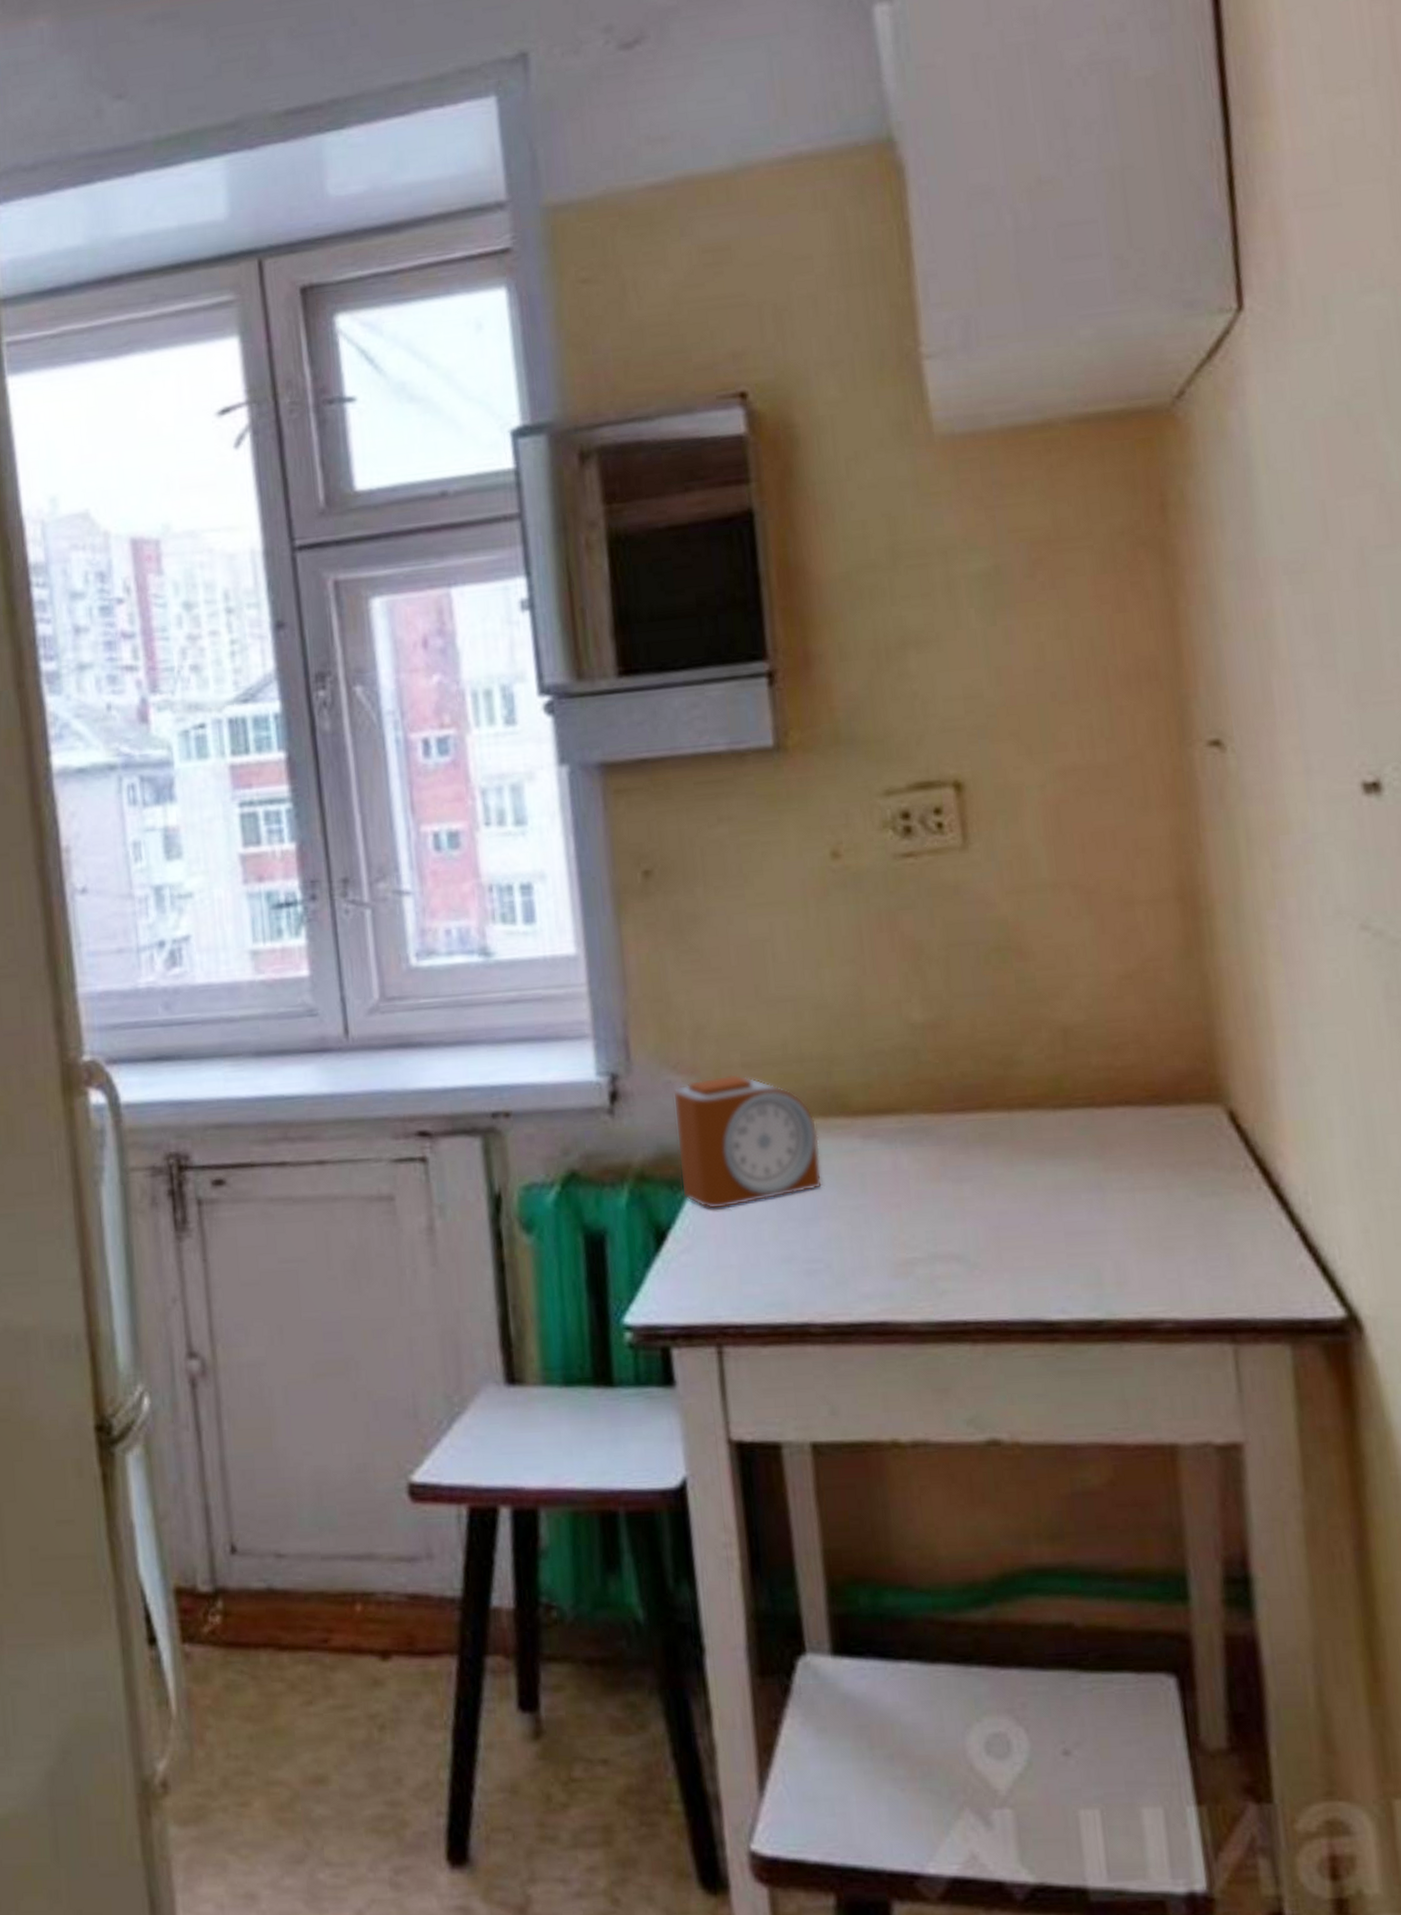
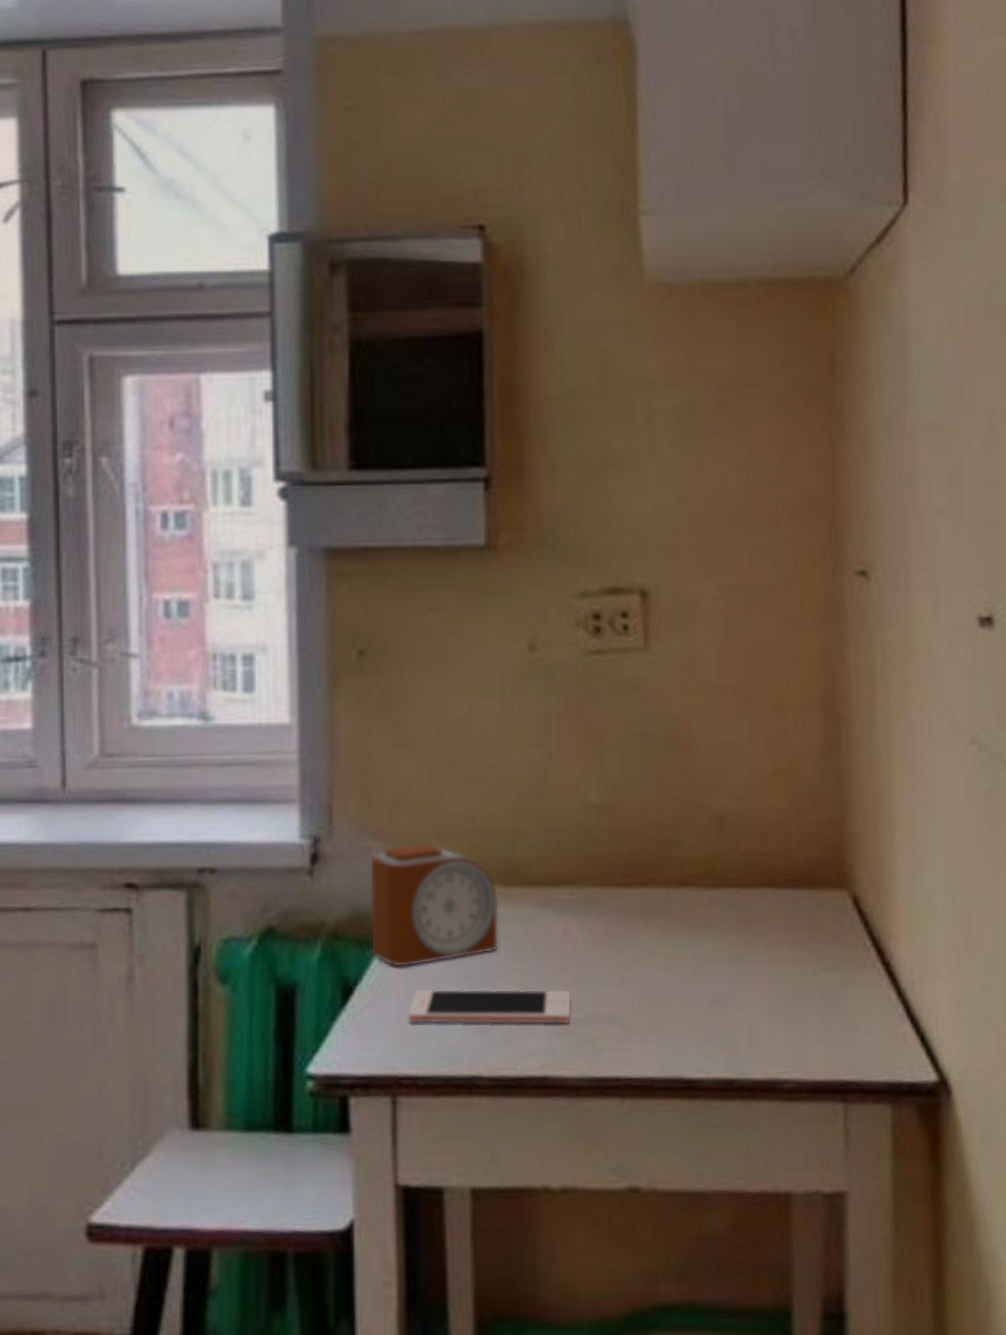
cell phone: none [727,1227,908,1268] -> present [408,989,572,1024]

